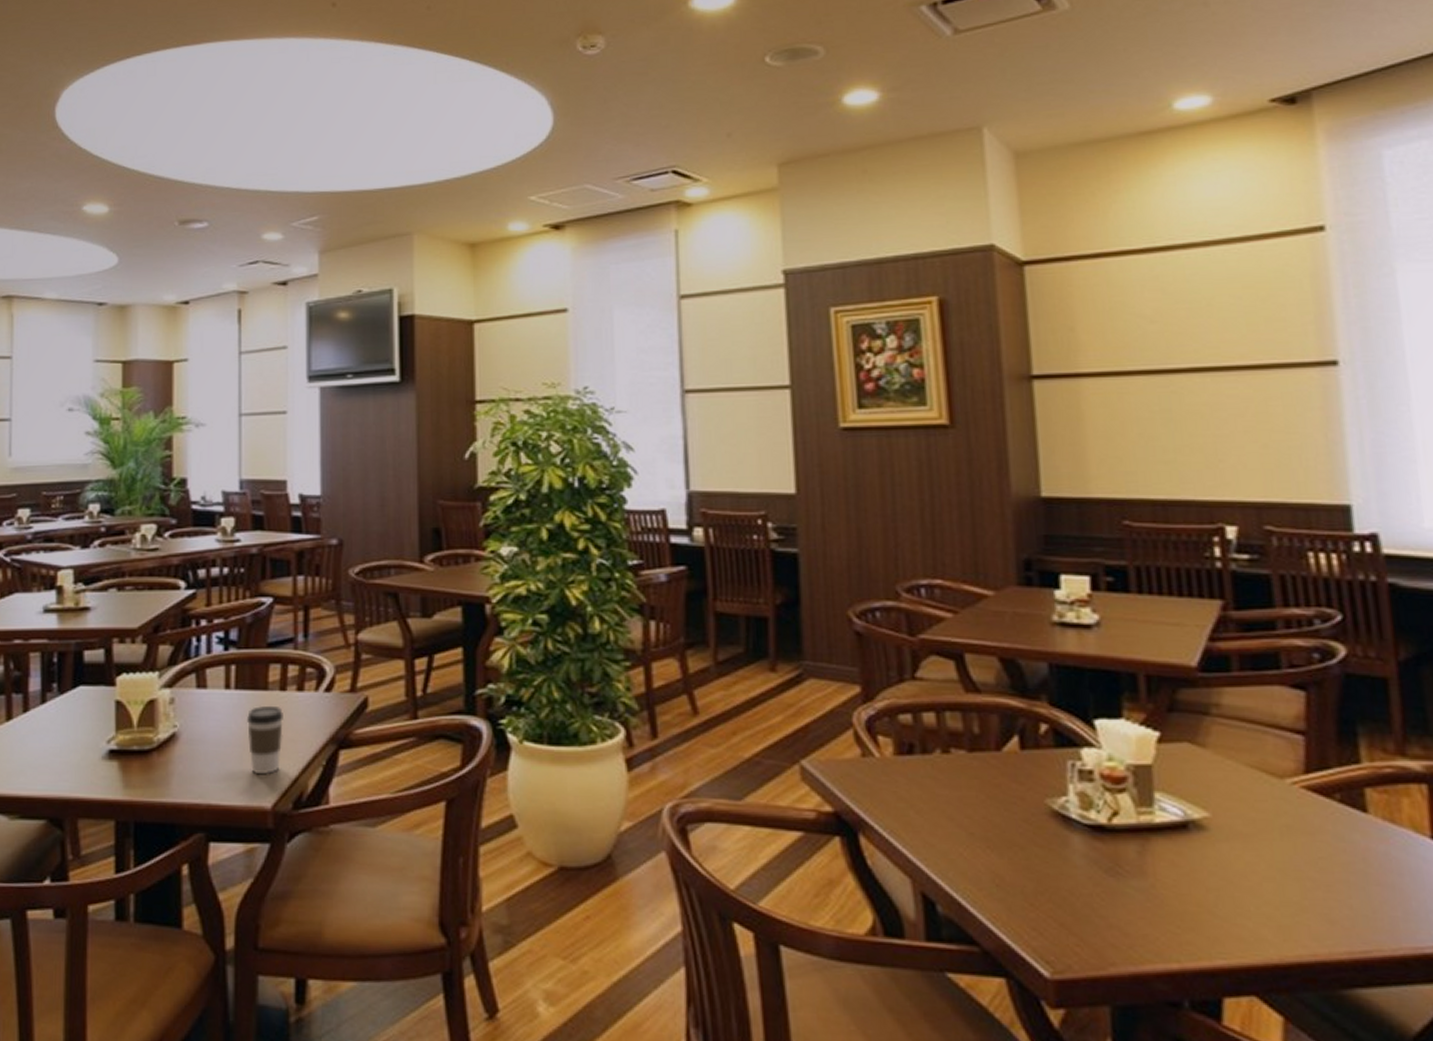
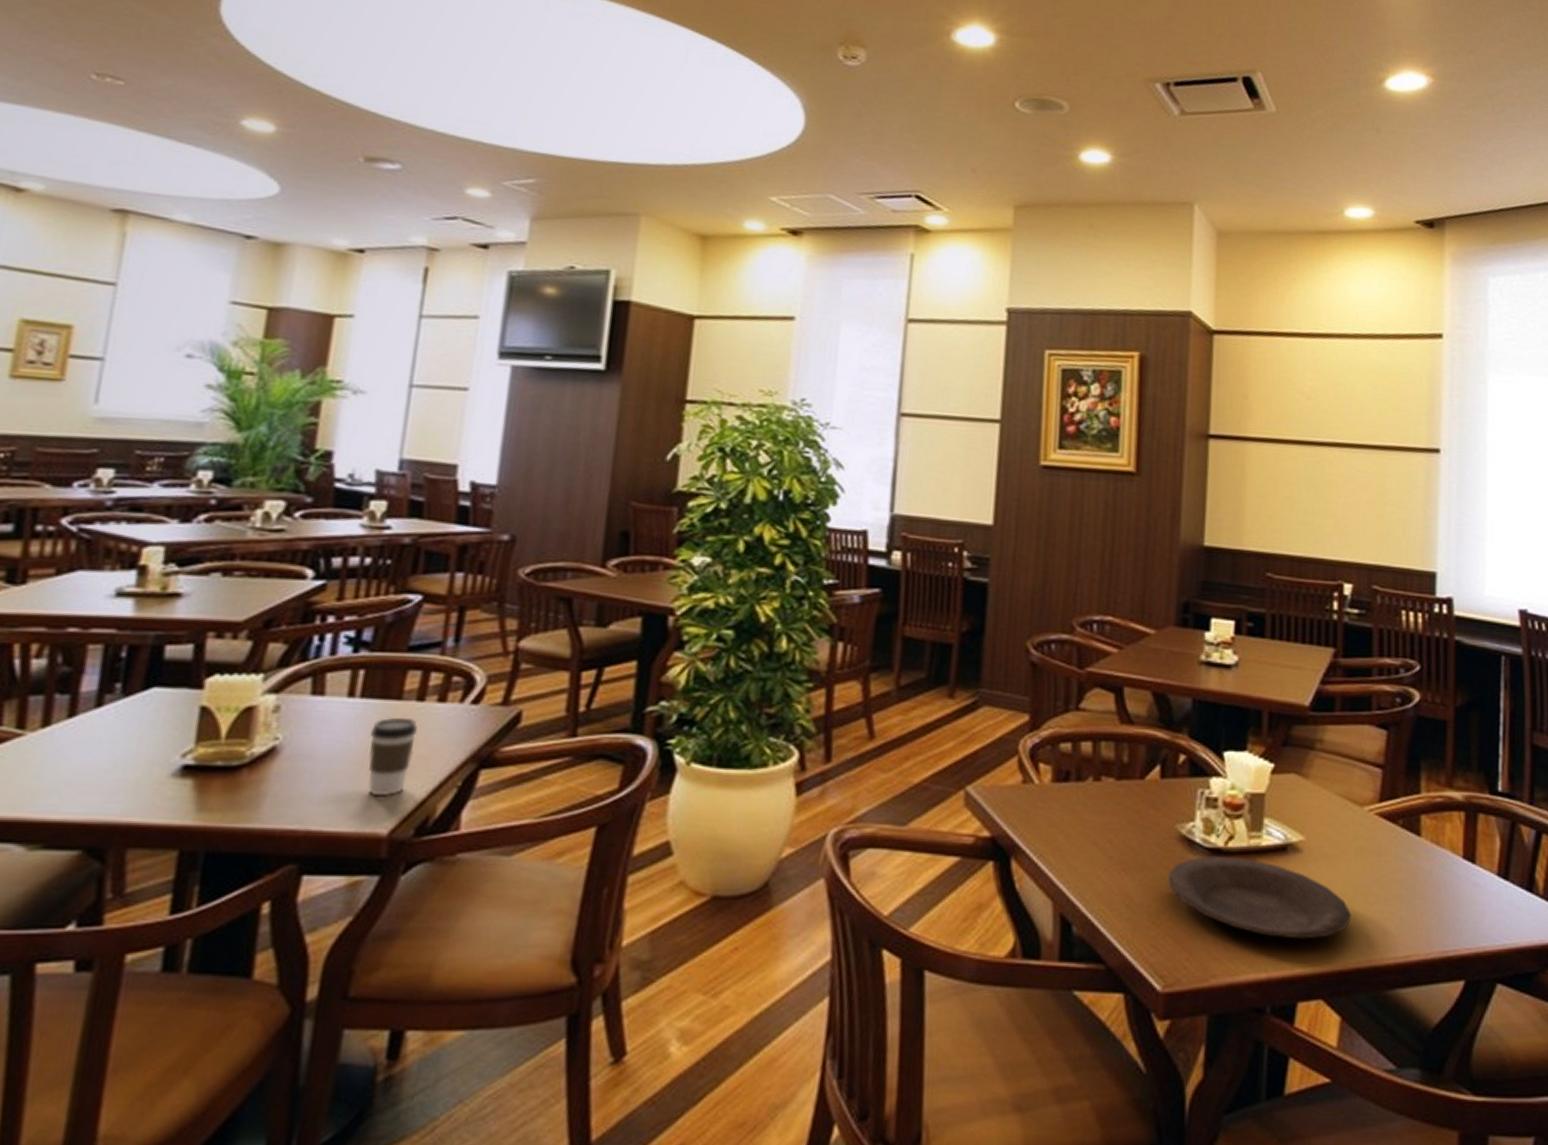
plate: none [1043,833,1283,928] -> present [1168,855,1351,940]

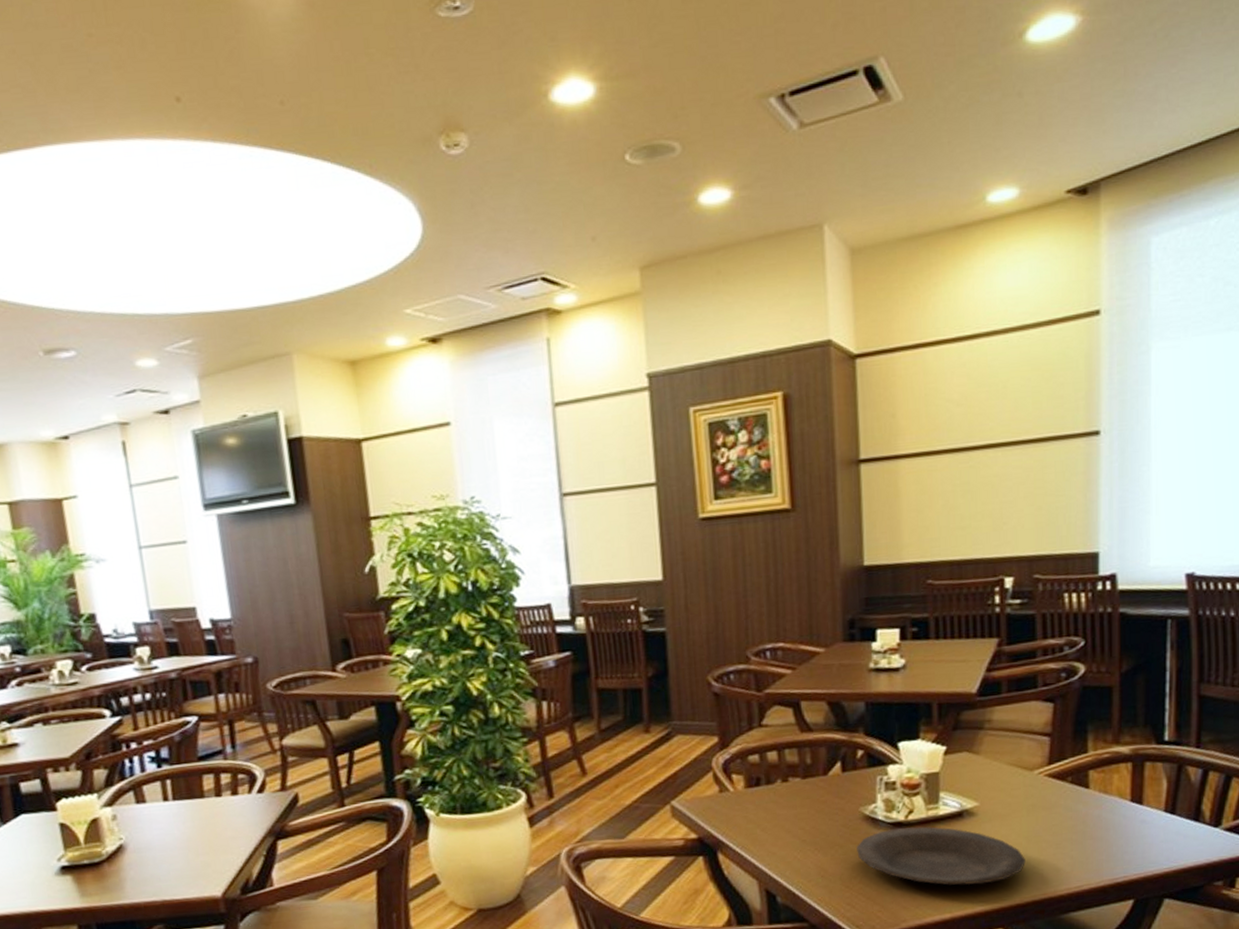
coffee cup: present [368,717,417,797] -> none [188,810,225,871]

